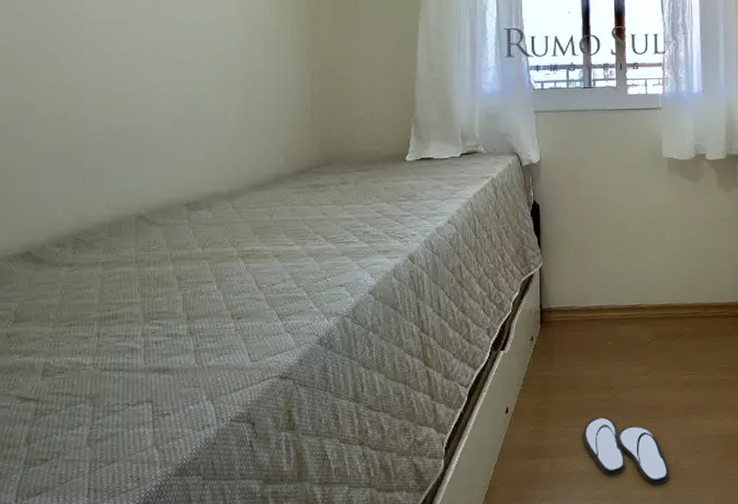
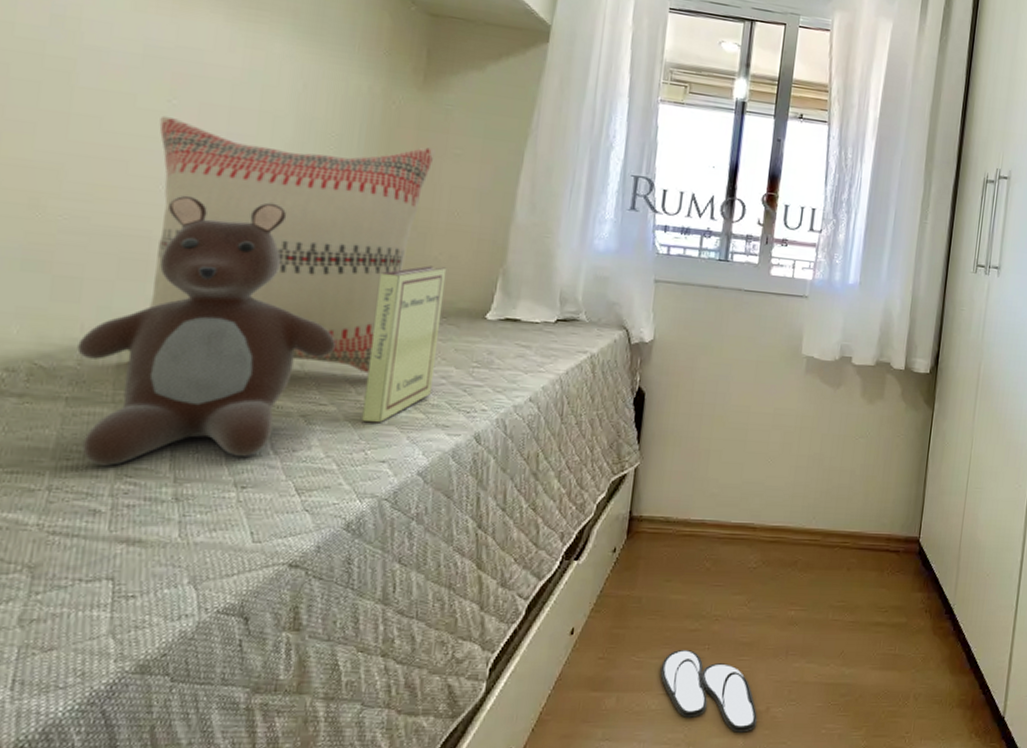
teddy bear: none [107,91,295,313] -> present [77,195,337,466]
pillow: none [146,30,350,216] -> present [149,115,436,374]
book: none [320,123,372,256] -> present [361,265,447,423]

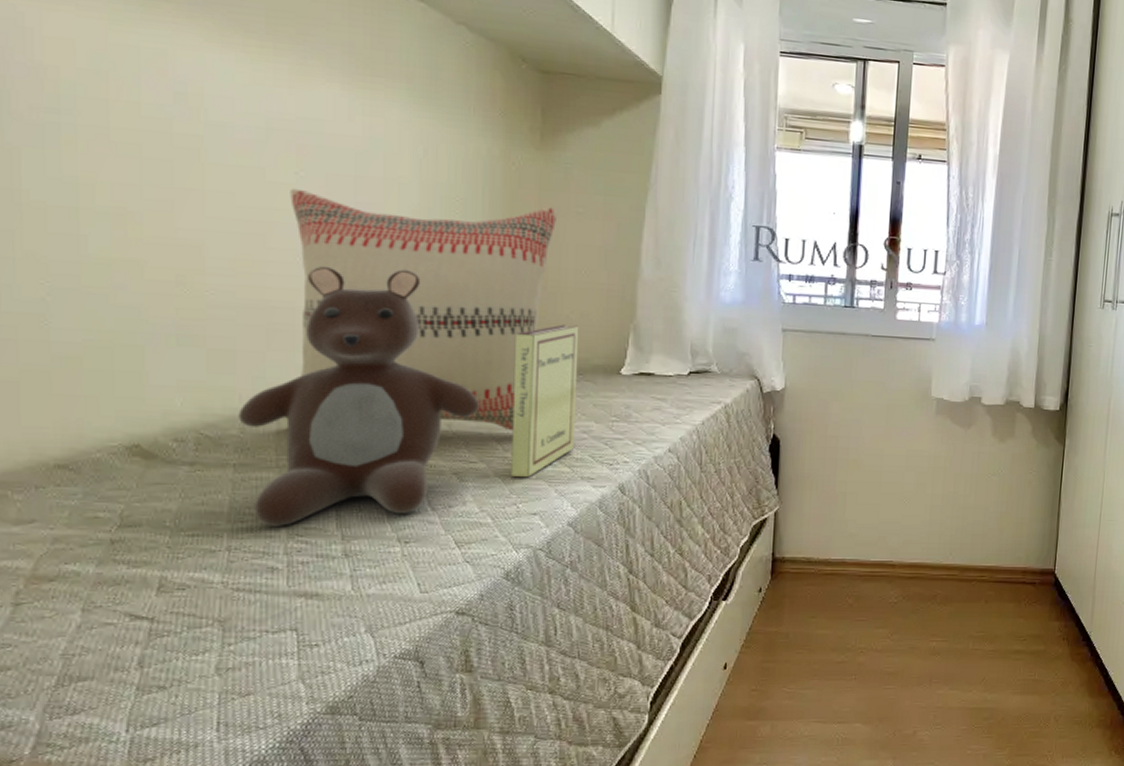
slippers: present [660,650,757,733] -> none [811,681,905,755]

